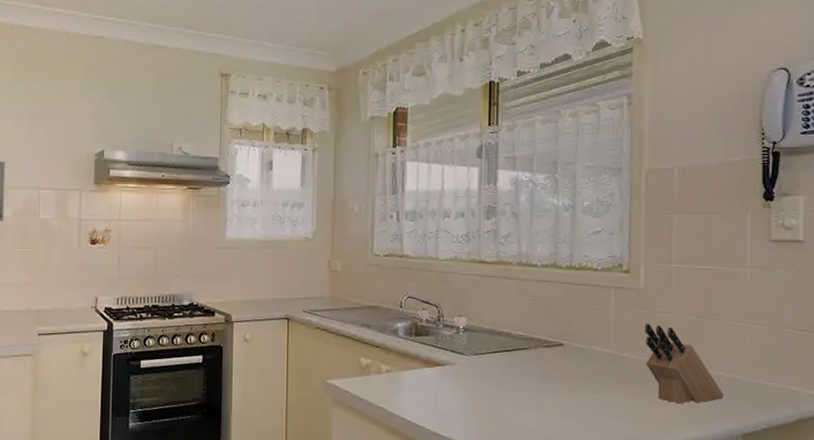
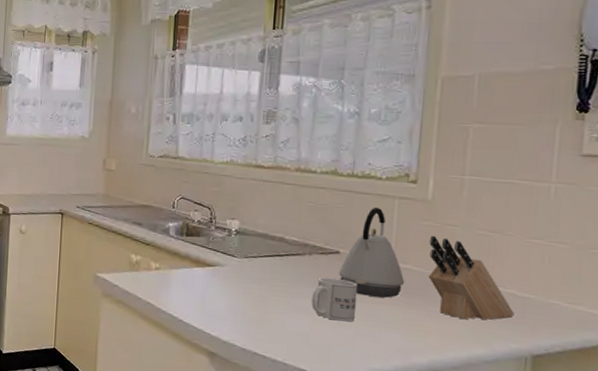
mug: none [540,371,582,414] -> present [312,278,358,322]
kettle: none [563,297,625,387] -> present [338,207,405,298]

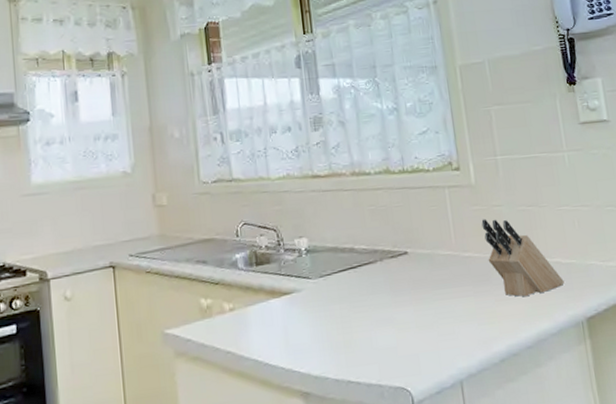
mug: present [312,278,358,322] -> none [391,280,435,326]
kettle: present [338,207,405,298] -> none [410,199,470,293]

